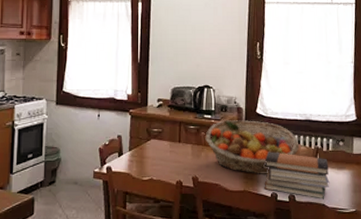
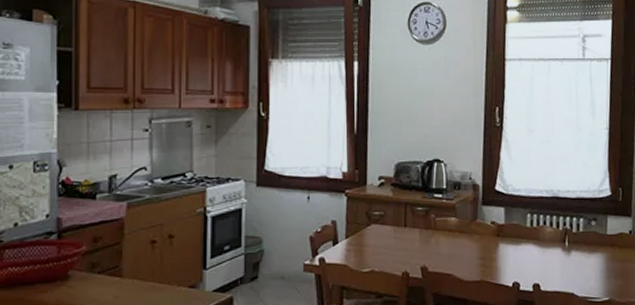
fruit basket: present [205,120,299,174] -> none [435,199,545,261]
book stack: present [264,151,330,199] -> none [504,234,580,288]

